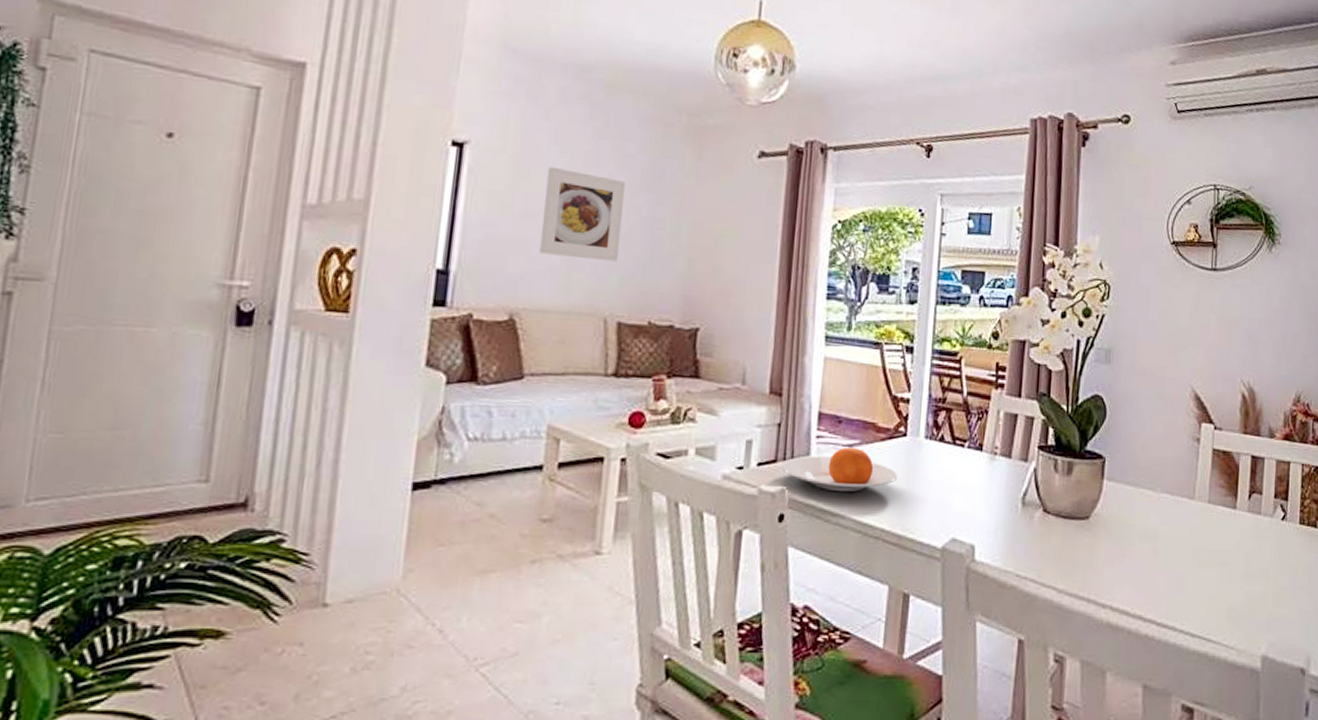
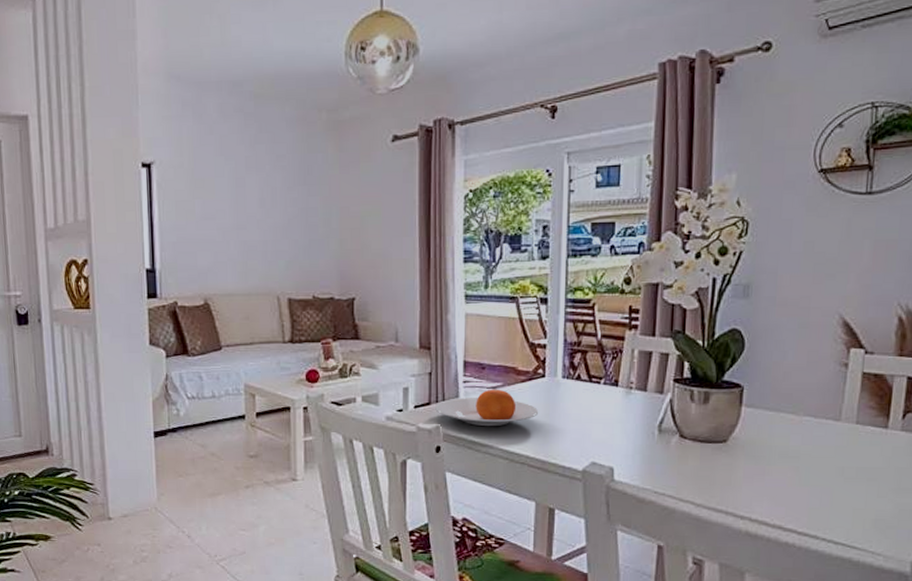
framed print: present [539,166,626,262] -> none [217,174,283,249]

